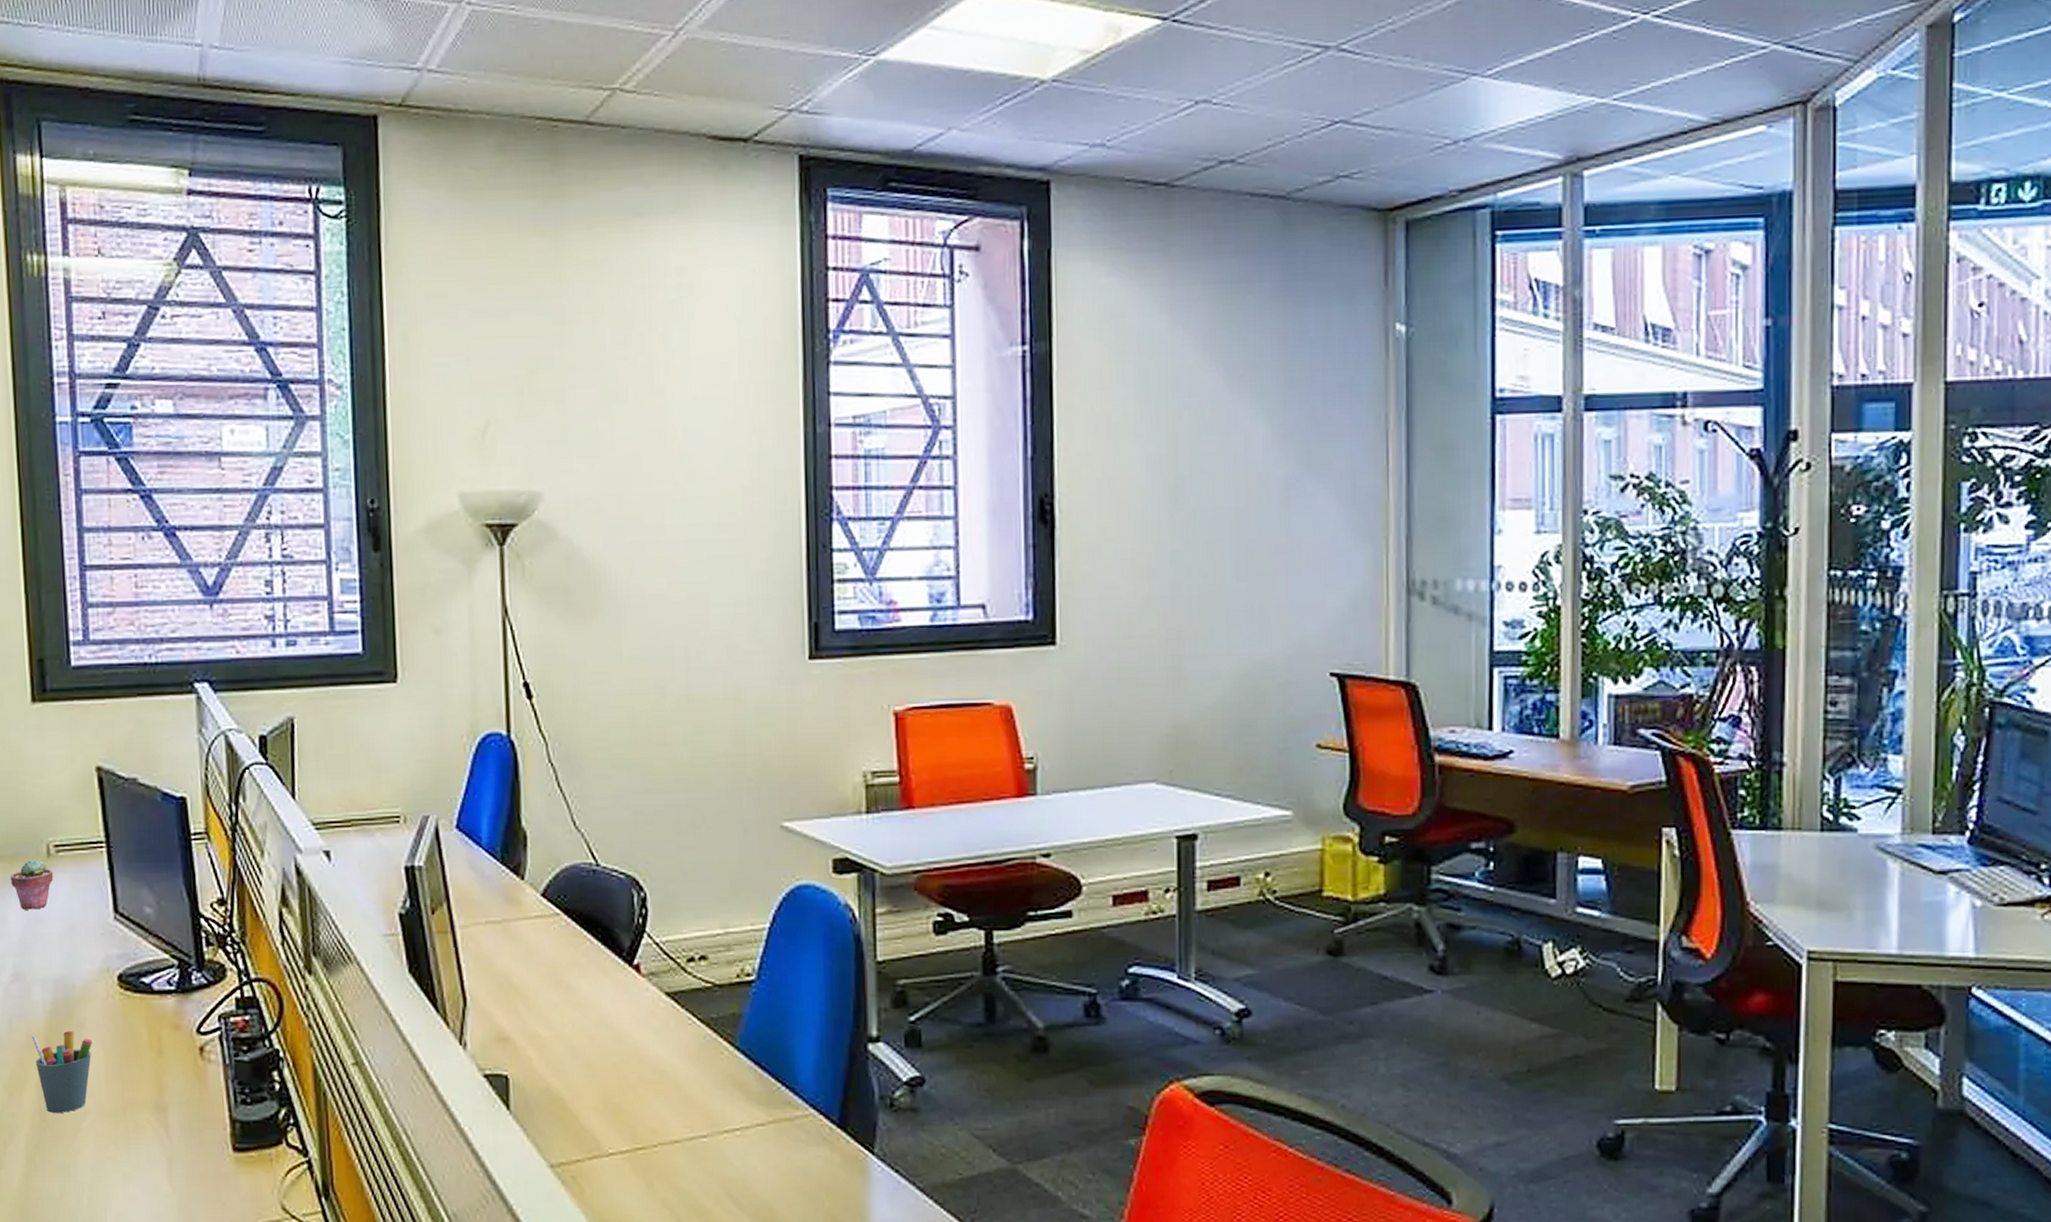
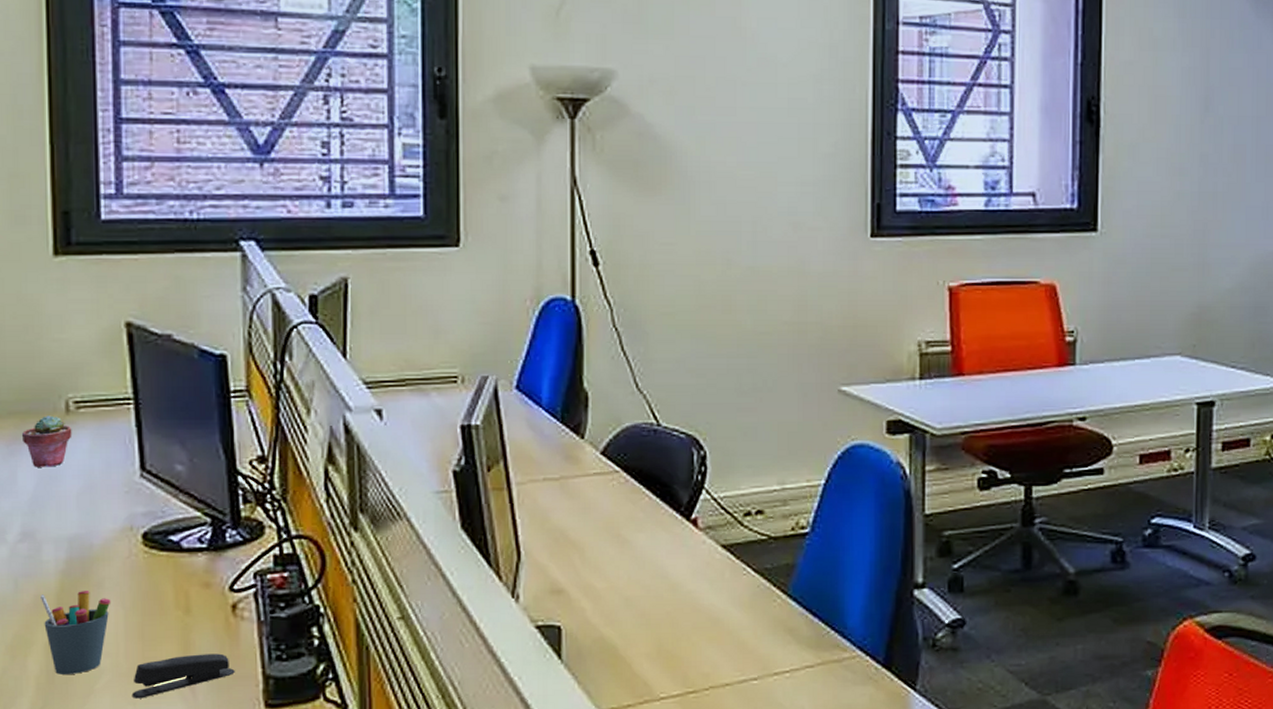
stapler: none [114,1096,205,1139] -> present [132,653,235,699]

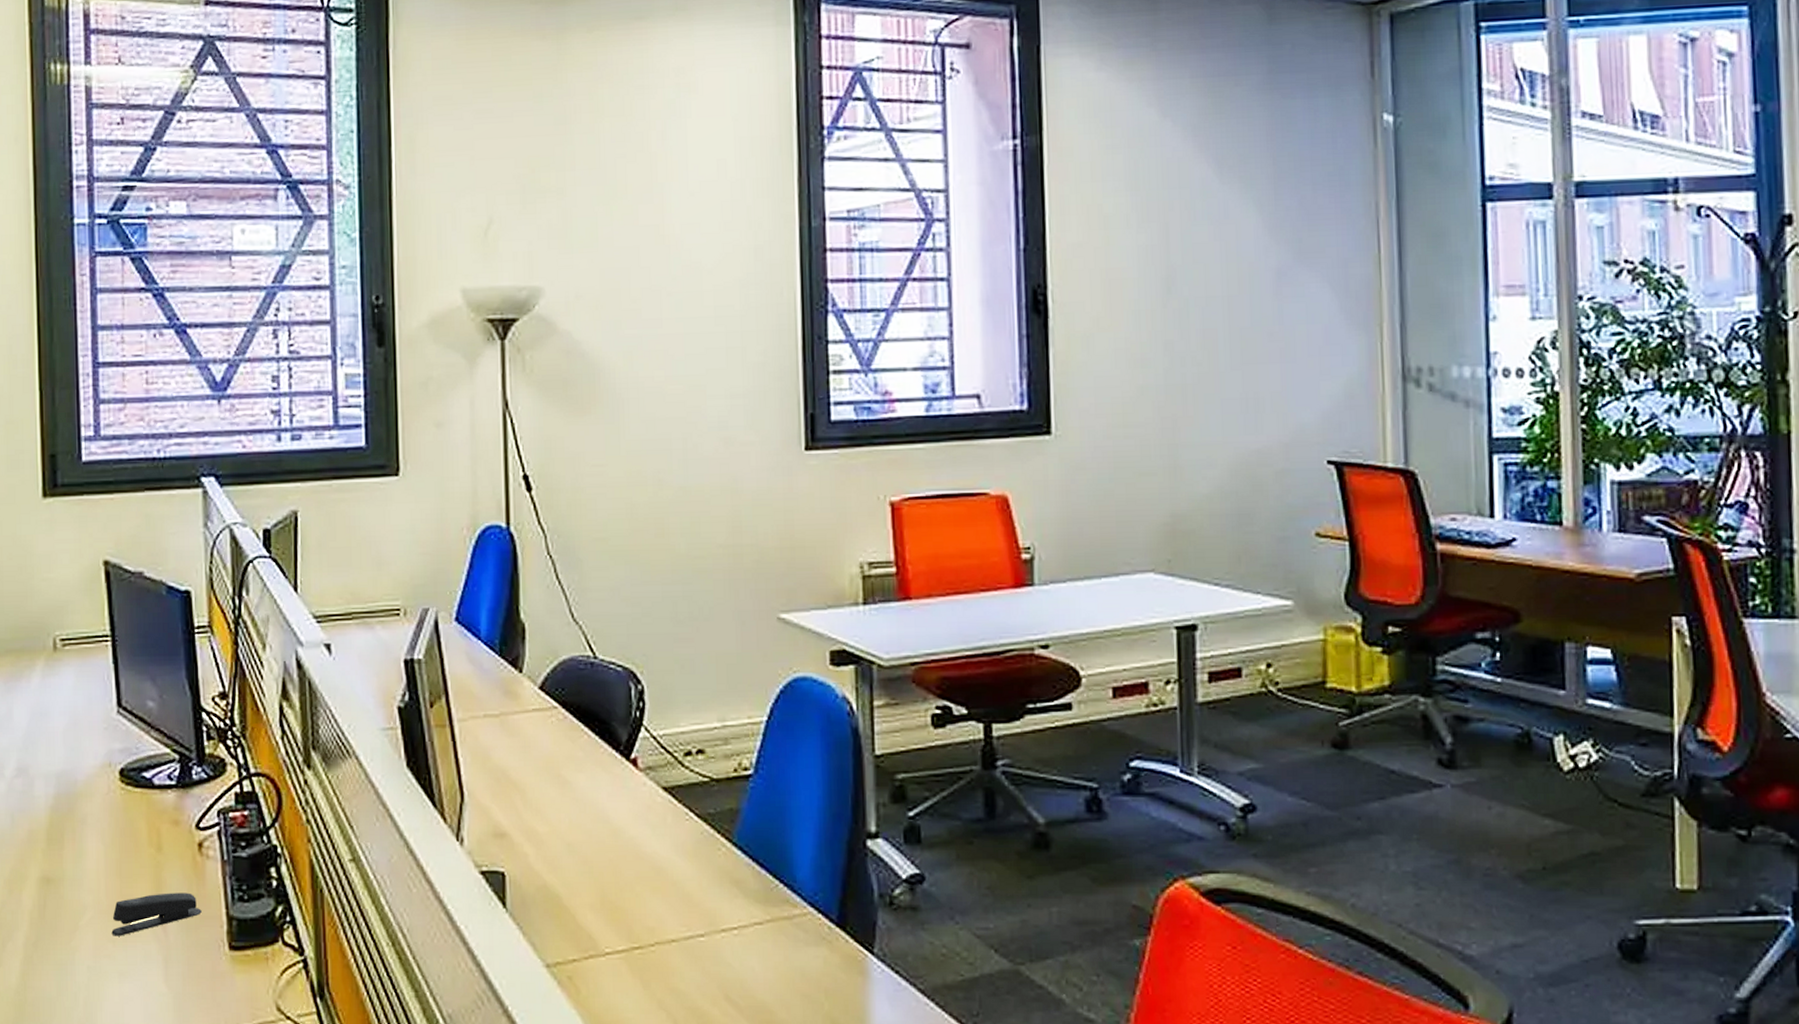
potted succulent: present [21,415,72,467] -> none [16,653,59,704]
pen holder: present [41,591,111,674] -> none [33,827,93,910]

